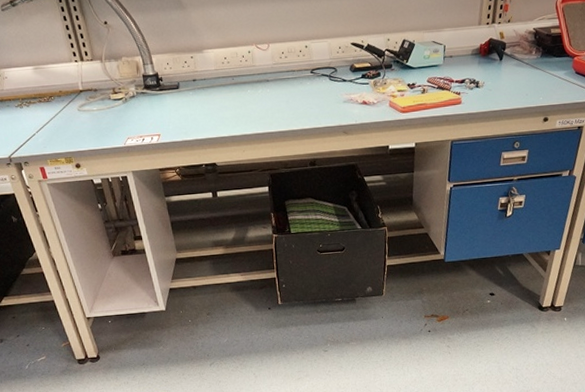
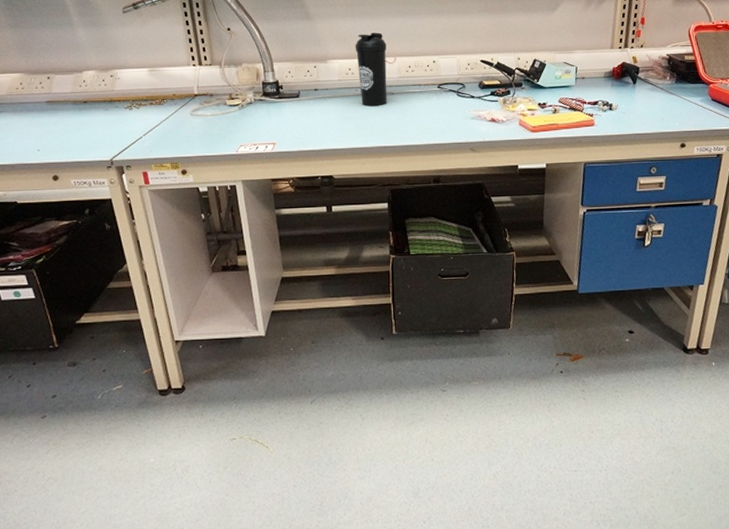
water bottle: none [228,19,263,95] -> present [355,32,388,107]

